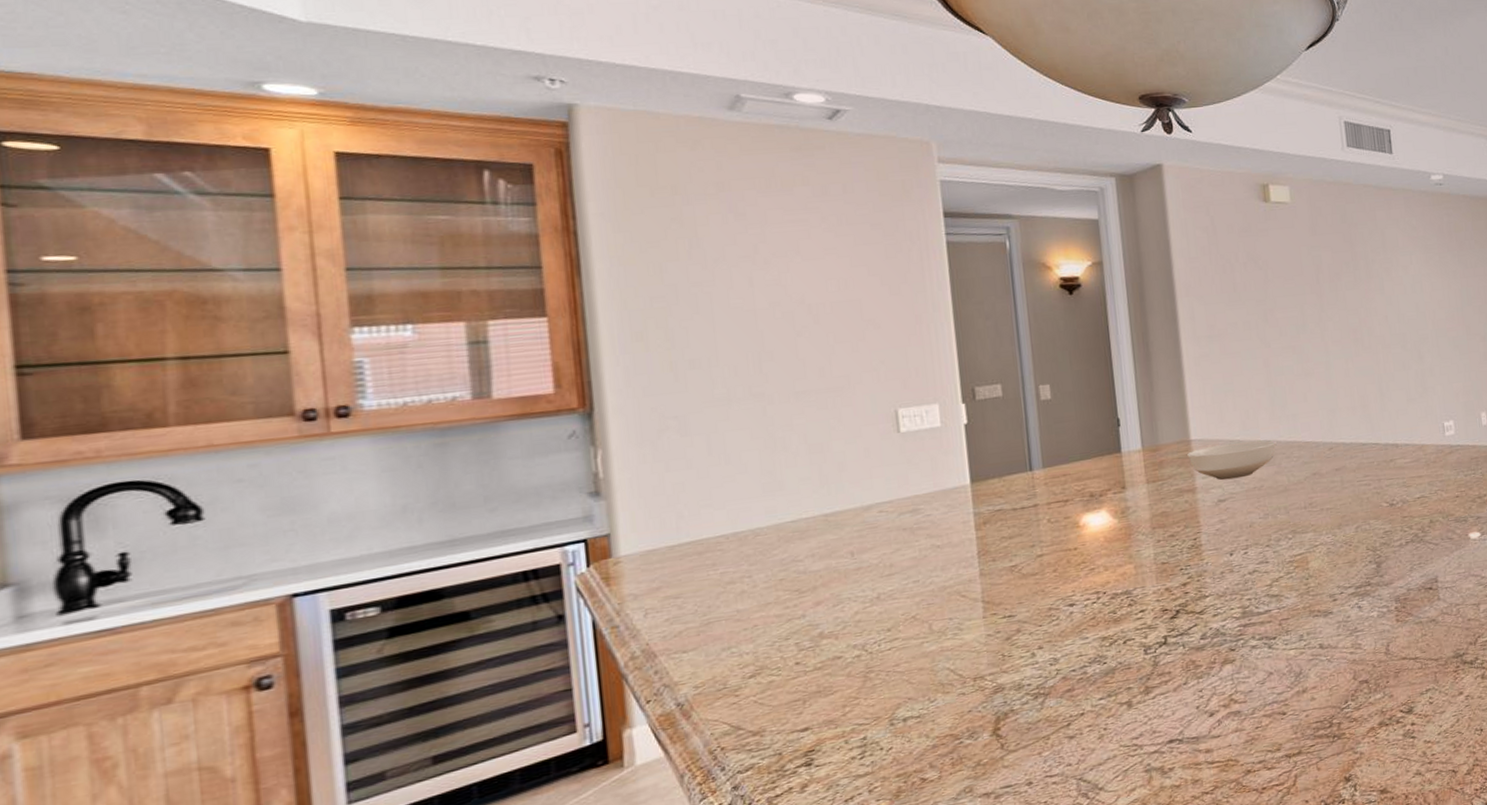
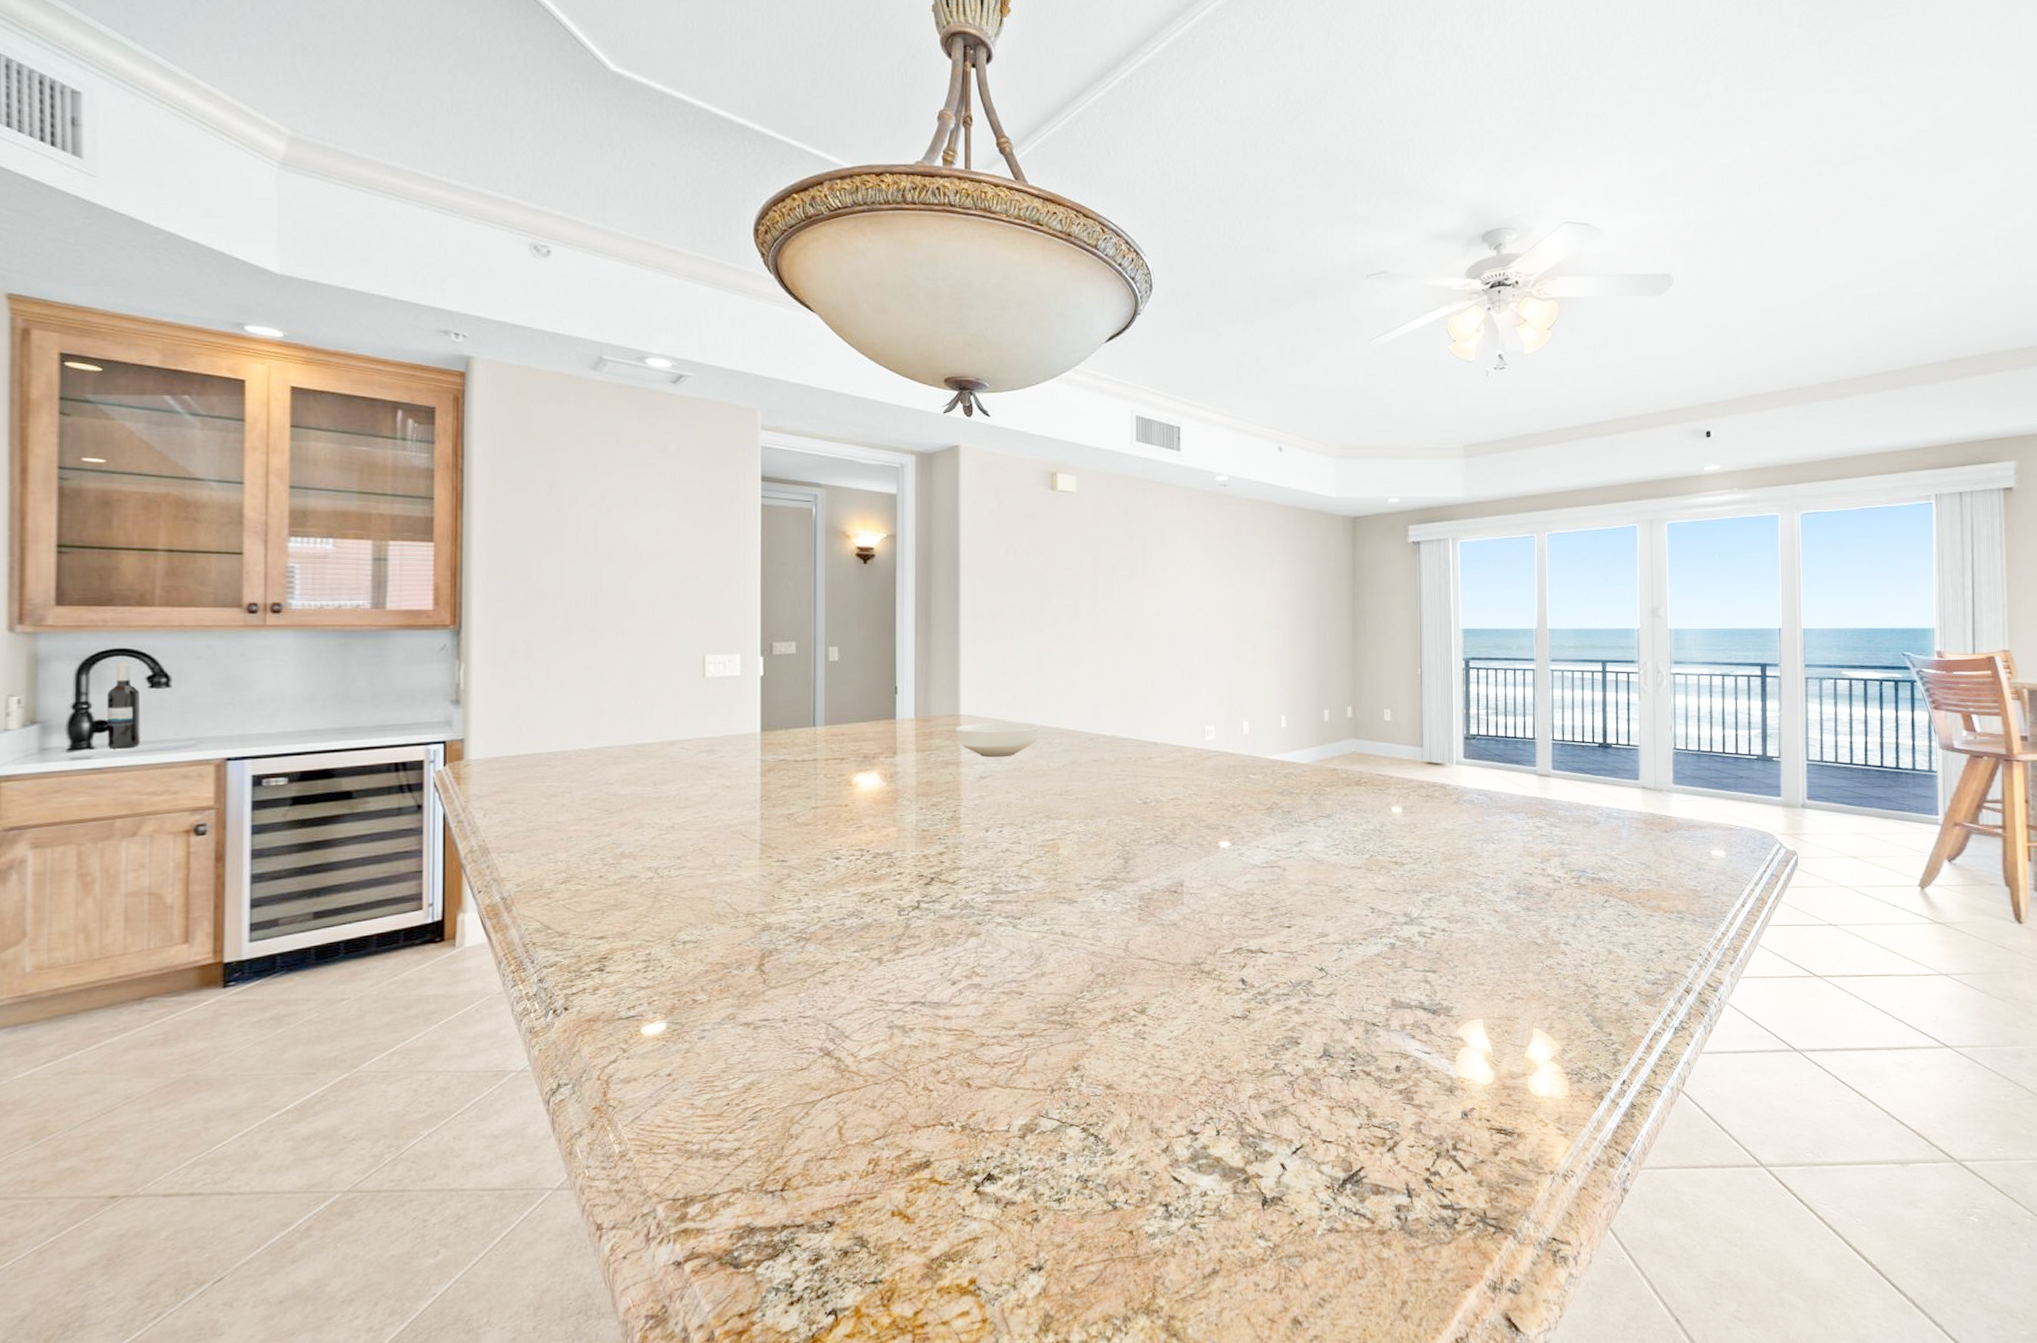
wine bottle: none [111,496,166,604] -> present [107,661,141,749]

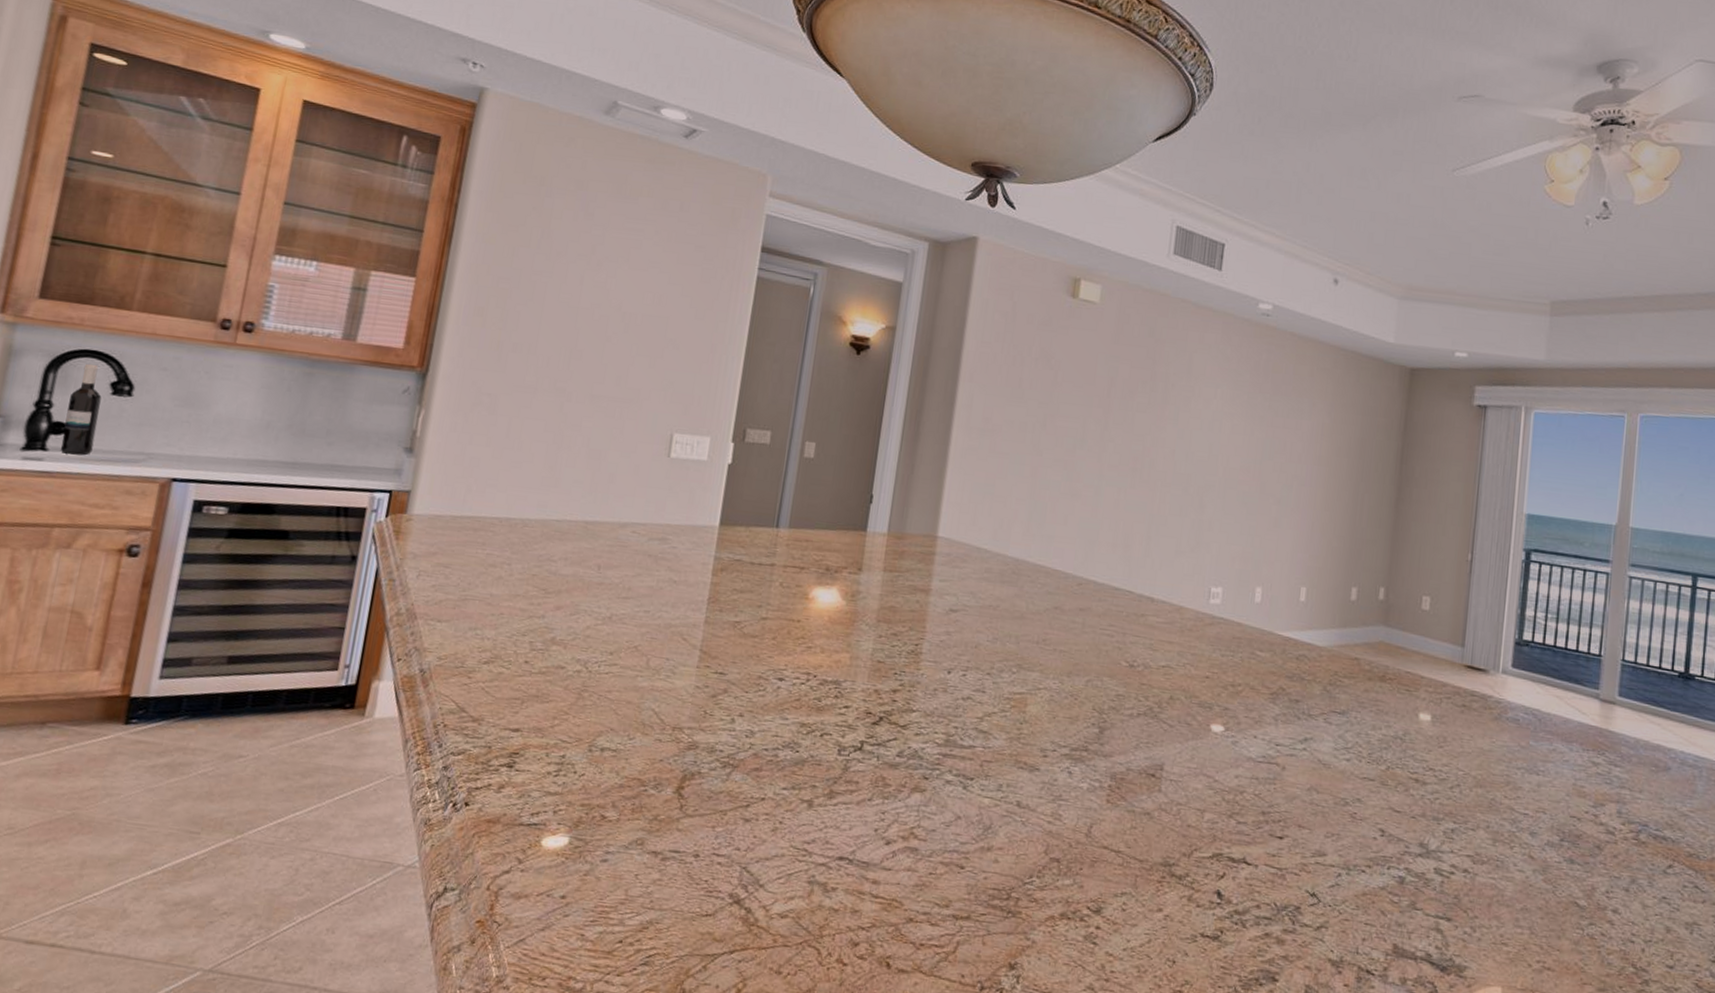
bowl: present [956,722,1040,758] -> none [930,548,1024,592]

